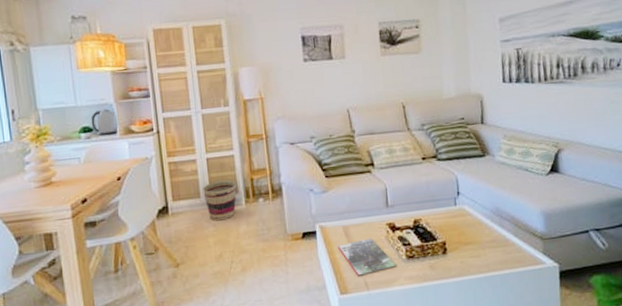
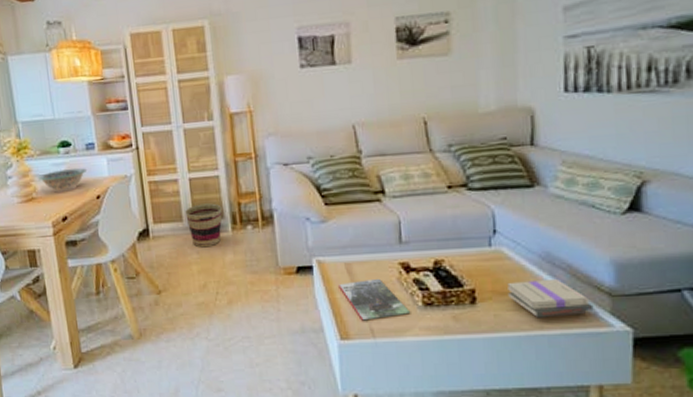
decorative bowl: none [57,151,109,176] -> present [37,167,88,193]
kettle: present [91,108,118,135] -> none [69,122,96,151]
books: none [469,228,531,262] -> present [507,278,594,318]

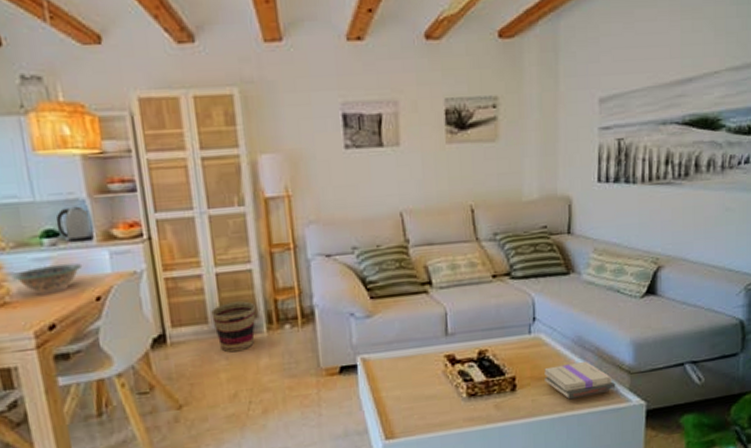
kettle: none [69,122,96,151] -> present [55,206,94,242]
magazine: present [339,278,411,321] -> none [384,372,456,418]

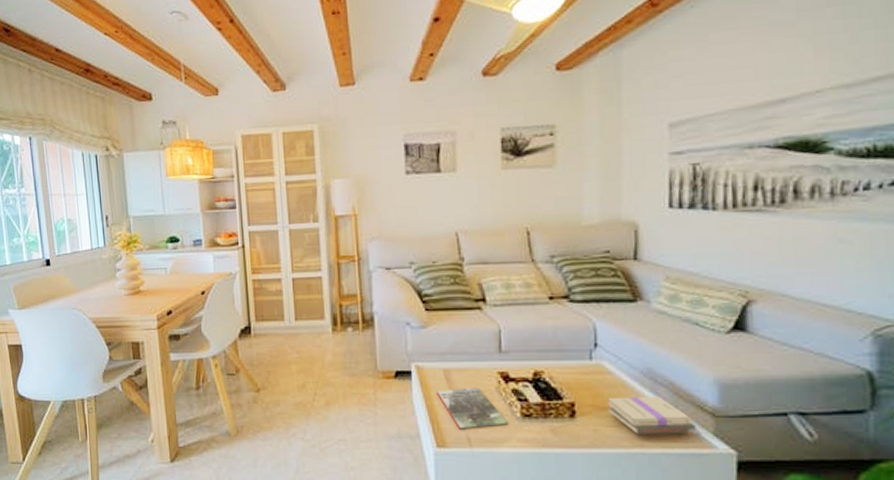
decorative bowl: present [11,263,83,295] -> none [145,263,194,287]
kettle: present [55,206,94,242] -> none [178,219,203,246]
basket: present [211,301,256,353] -> none [287,304,324,348]
magazine: none [384,372,456,418] -> present [437,387,509,429]

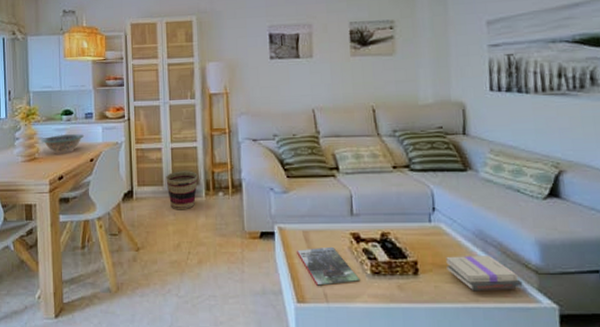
decorative bowl: none [145,263,194,287] -> present [41,133,85,154]
basket: none [287,304,324,348] -> present [166,171,198,210]

